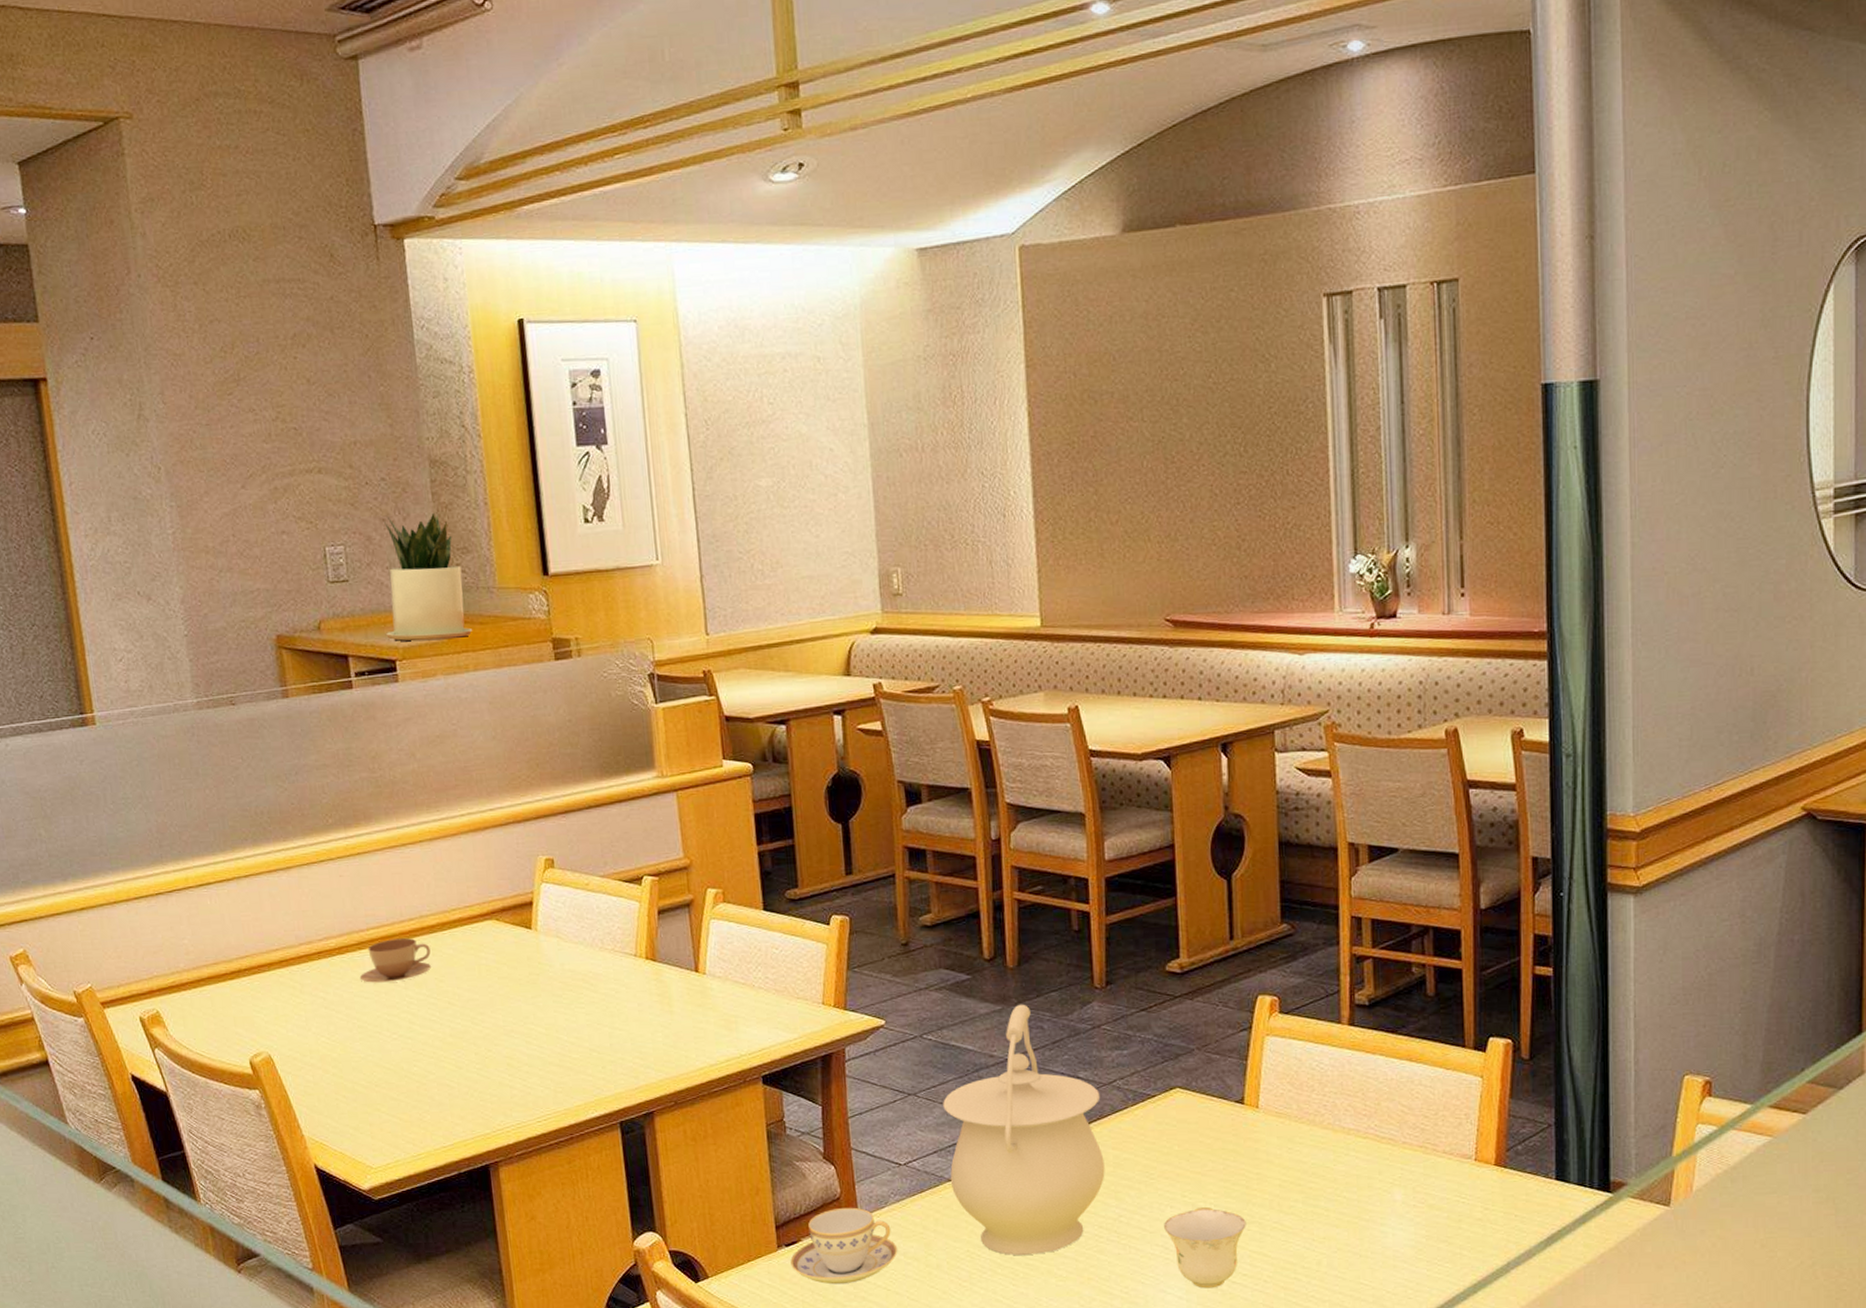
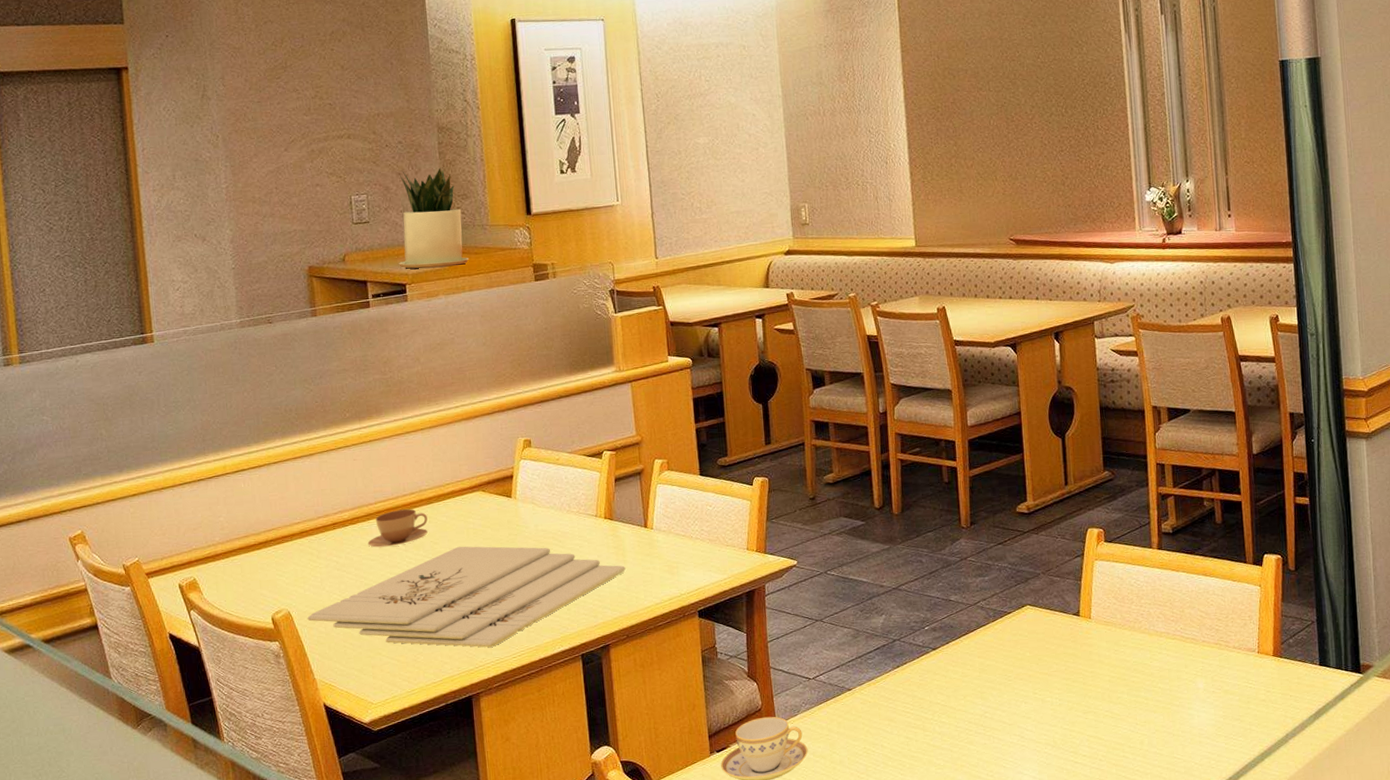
placemat: none [291,985,672,1108] -> present [307,546,626,648]
teapot: present [943,1004,1105,1256] -> none [843,543,973,750]
teacup: present [1164,1207,1246,1289] -> none [1020,701,1084,769]

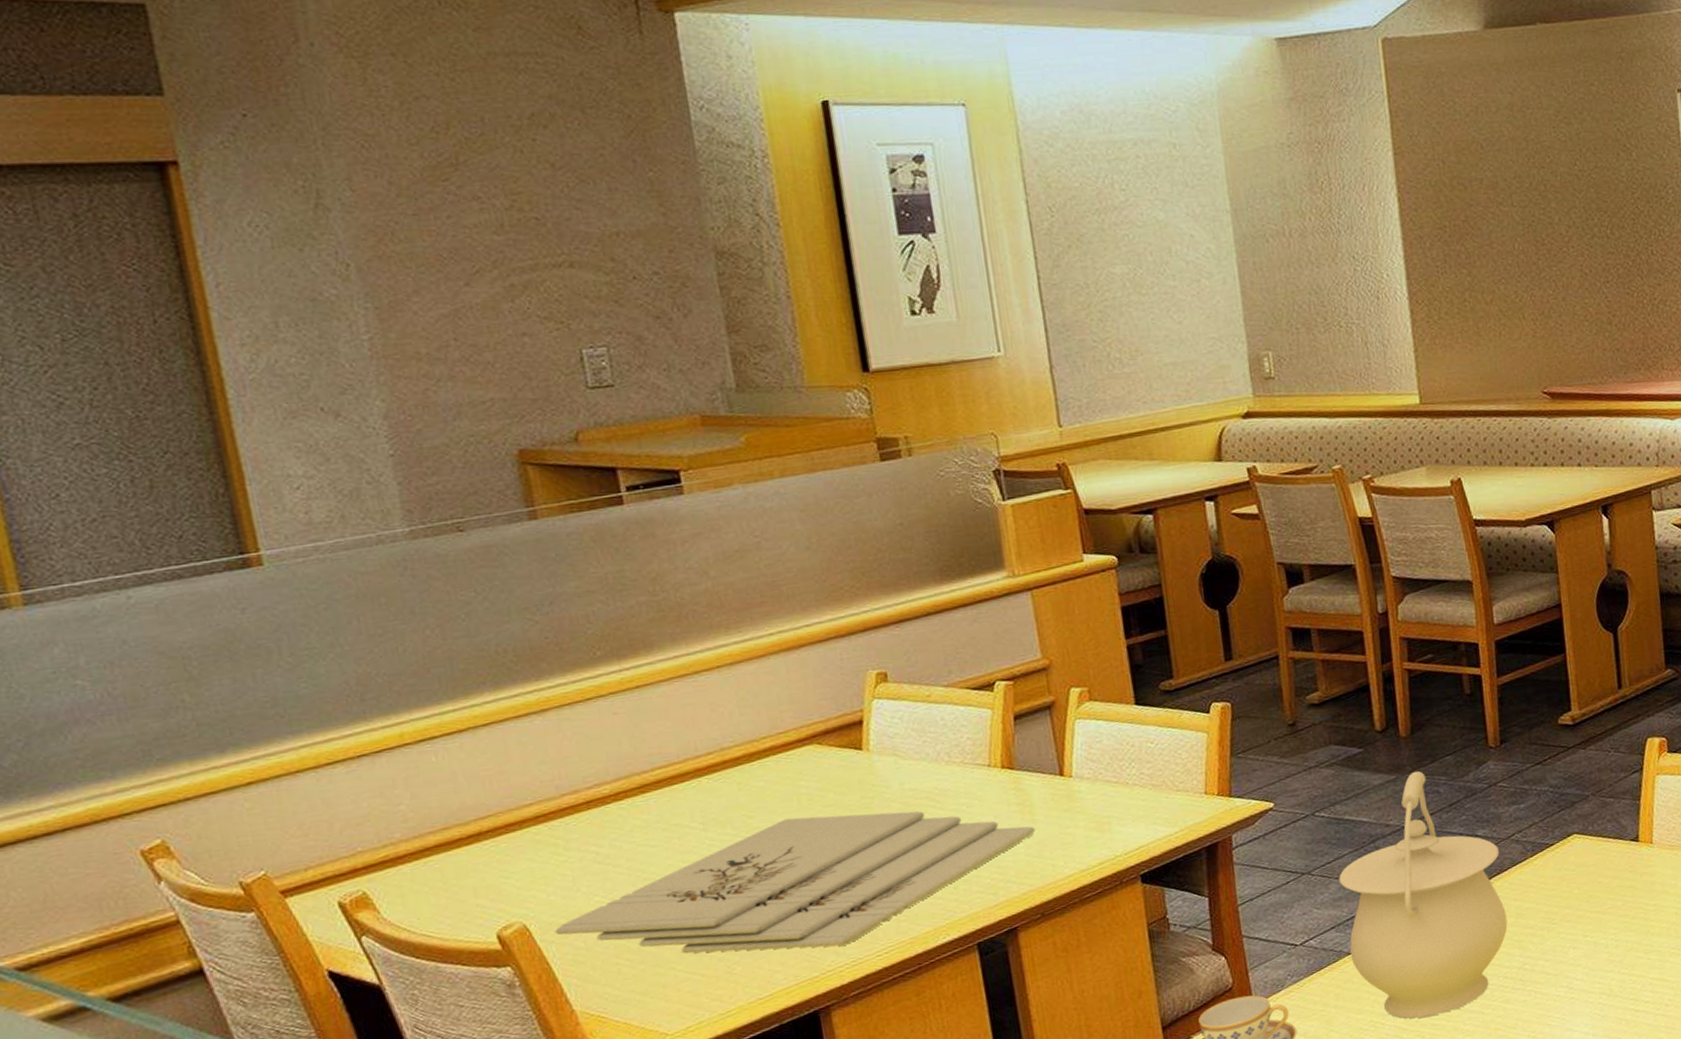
teacup: present [367,509,428,548] -> none [643,774,737,829]
planter: present [398,168,468,269] -> none [659,309,776,450]
teapot: none [843,543,973,750] -> present [1339,771,1508,1019]

